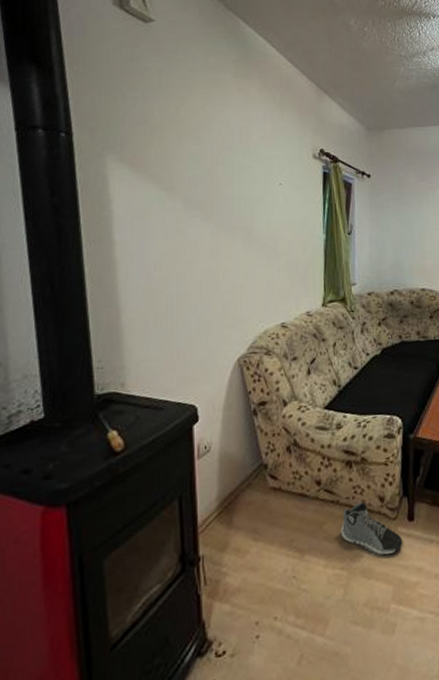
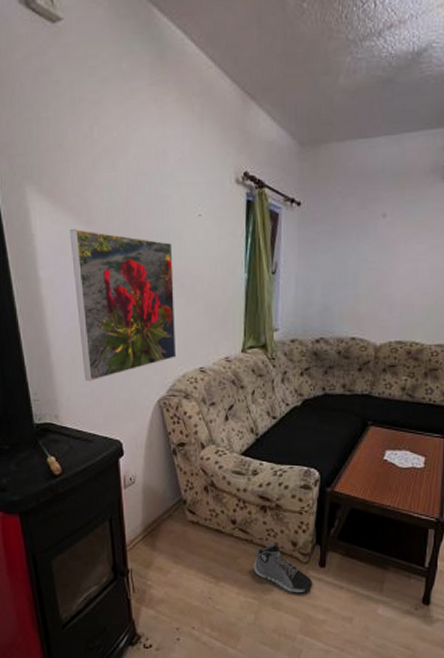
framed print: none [150,194,258,343] -> present [69,228,177,381]

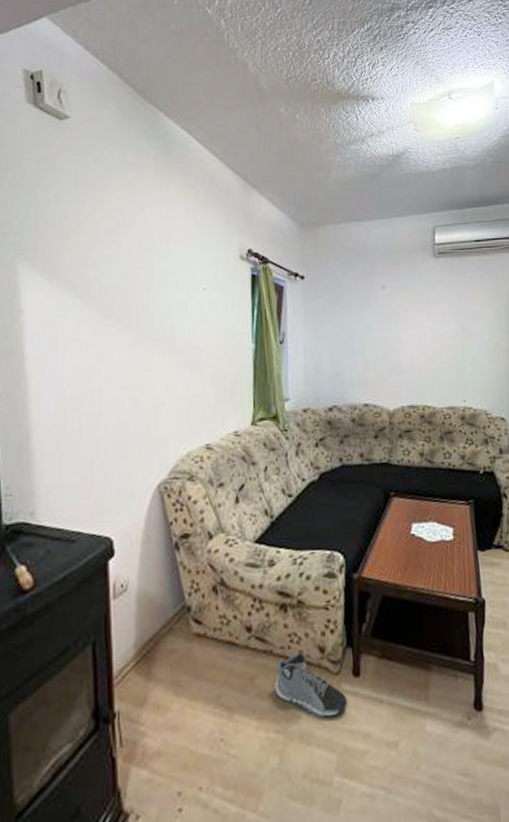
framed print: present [69,228,177,381] -> none [63,303,180,468]

